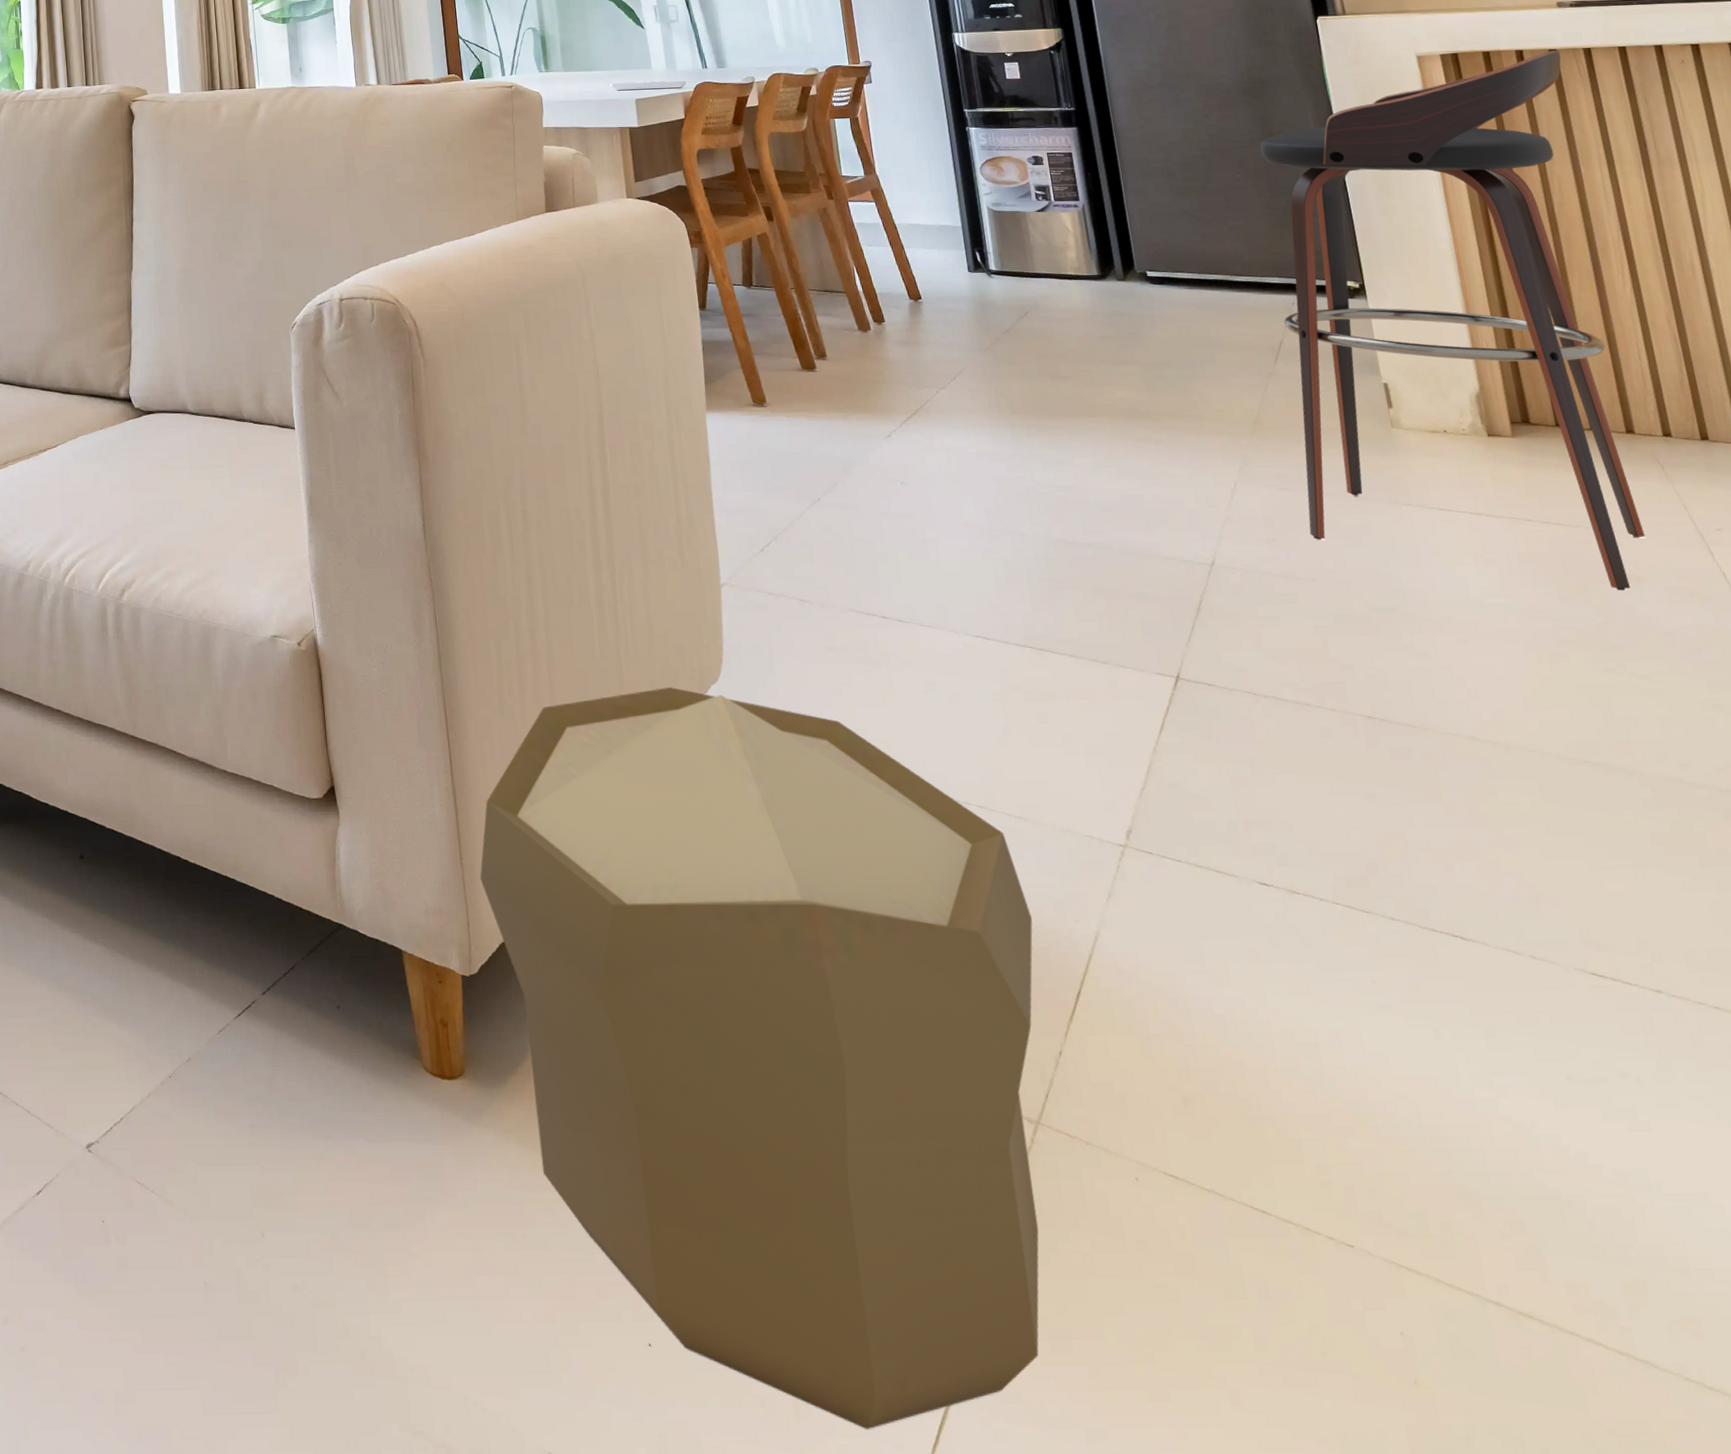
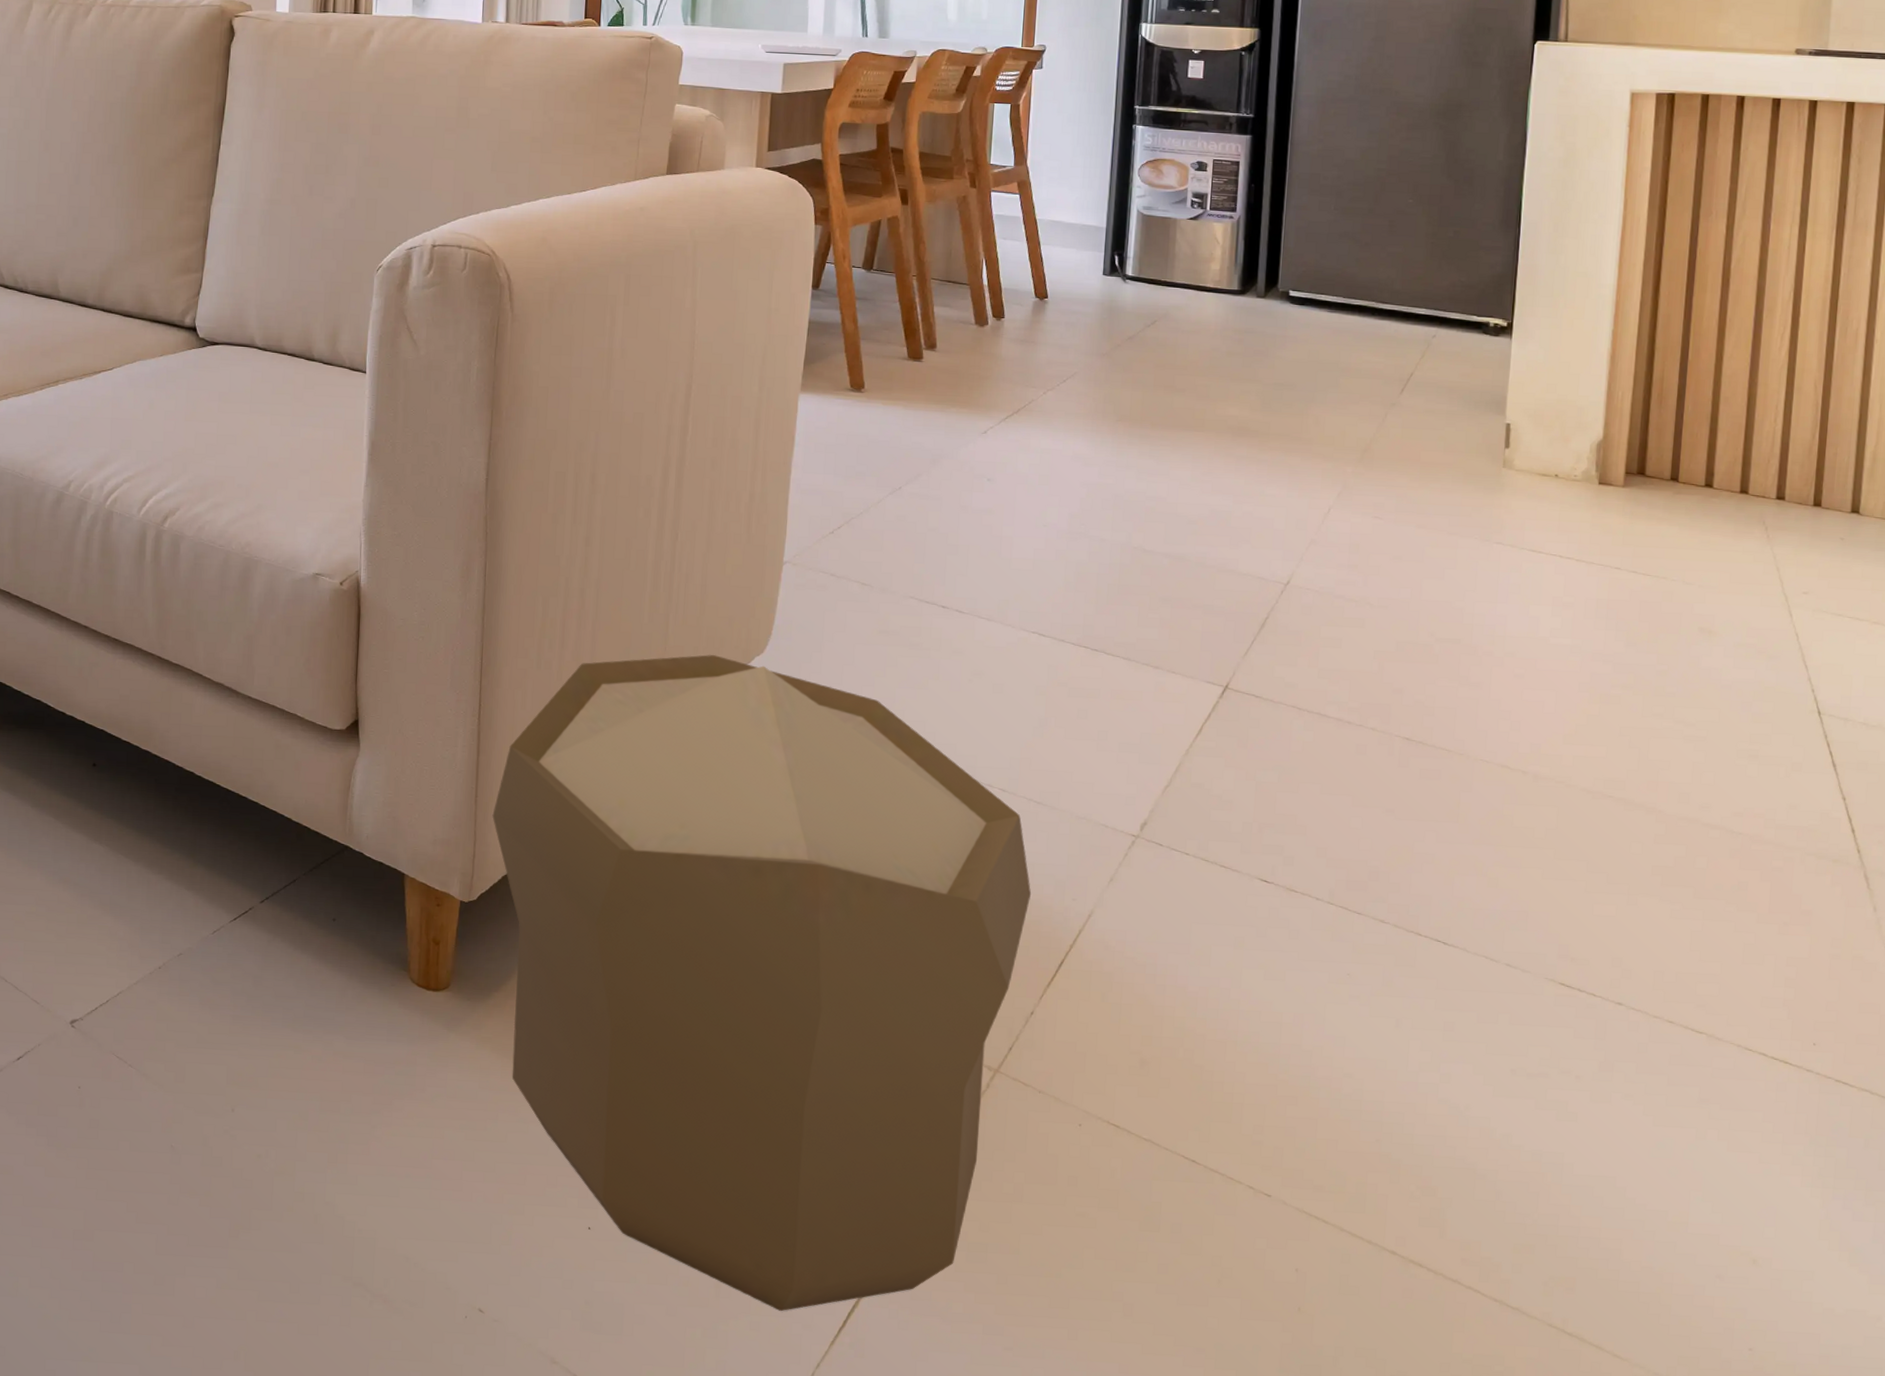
bar stool: present [1259,50,1645,591] -> none [1393,99,1784,643]

